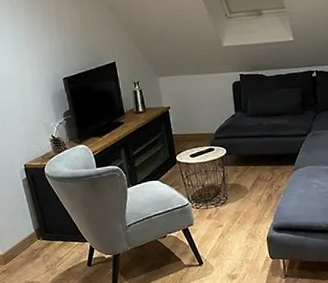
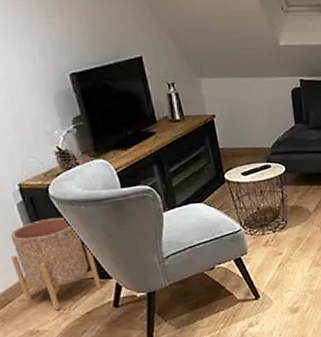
planter: none [16,191,80,266] -> present [10,217,102,311]

